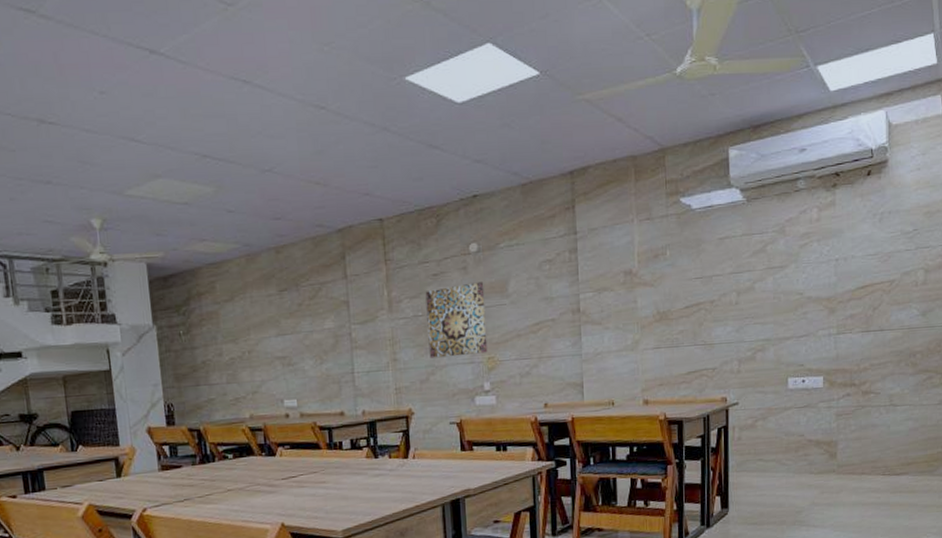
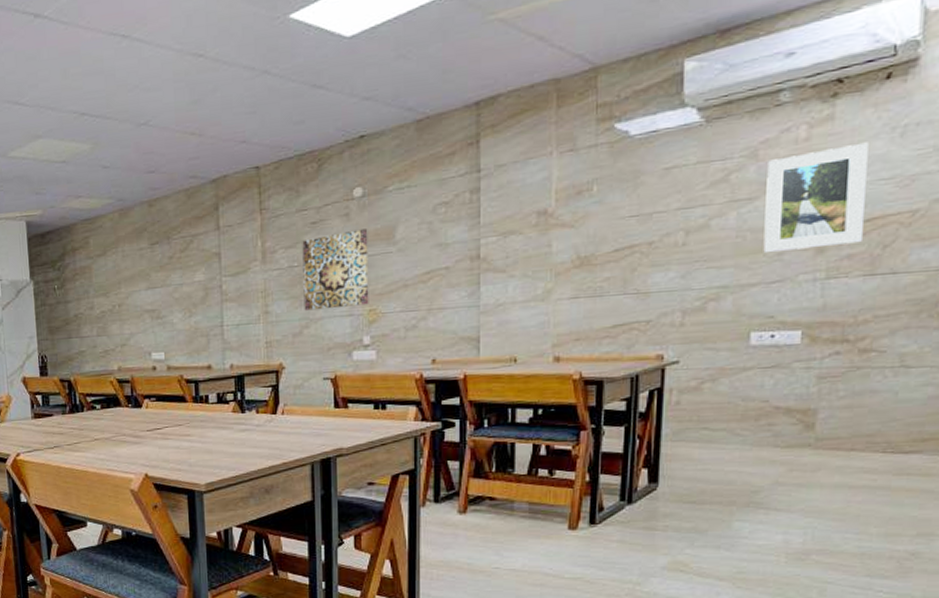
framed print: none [792,225,860,312] -> present [763,142,869,254]

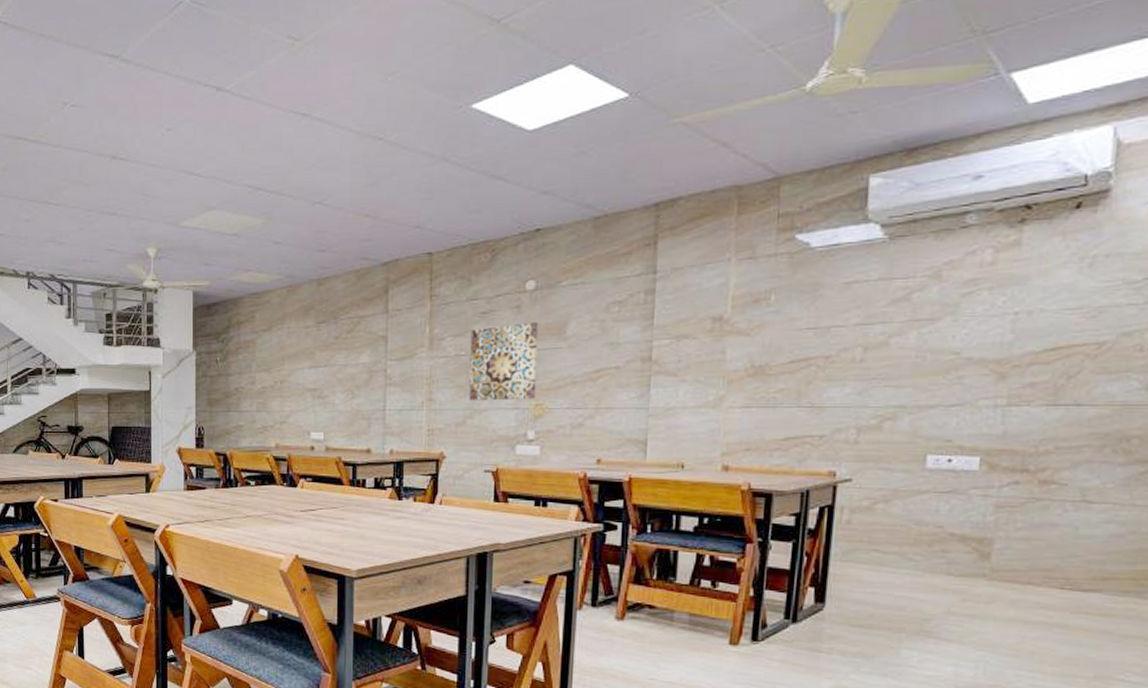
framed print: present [763,142,869,254] -> none [943,270,1056,376]

